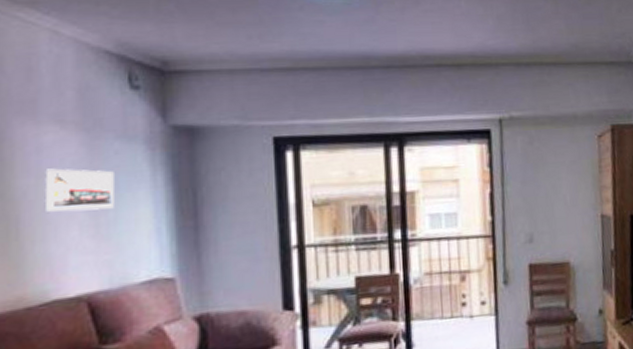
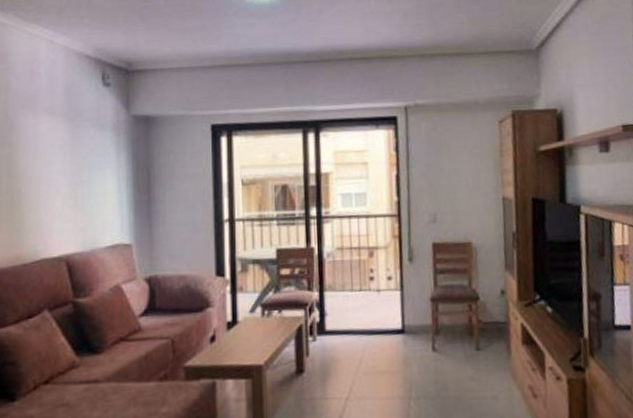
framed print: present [44,168,114,212] -> none [38,151,89,187]

